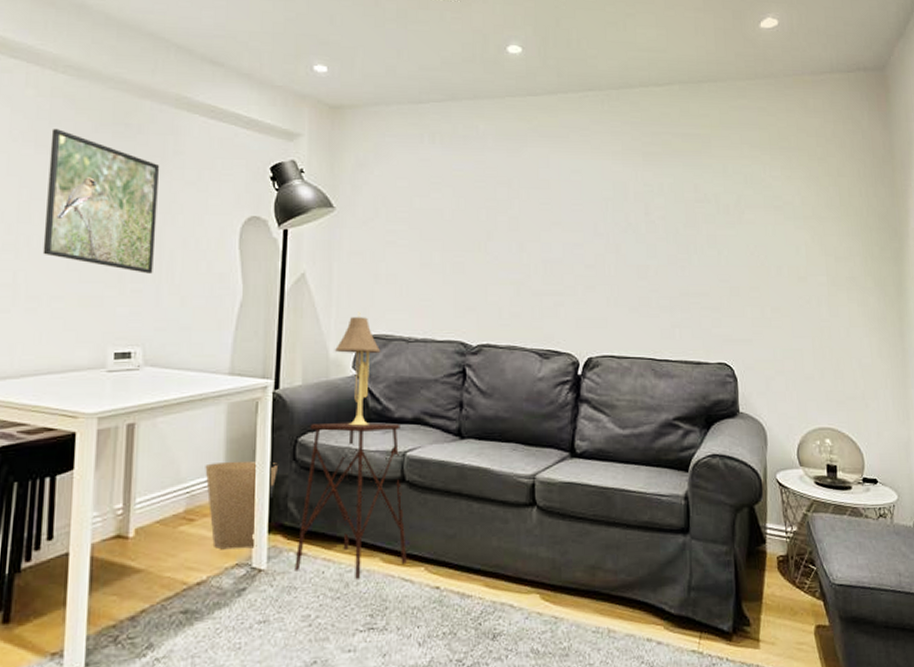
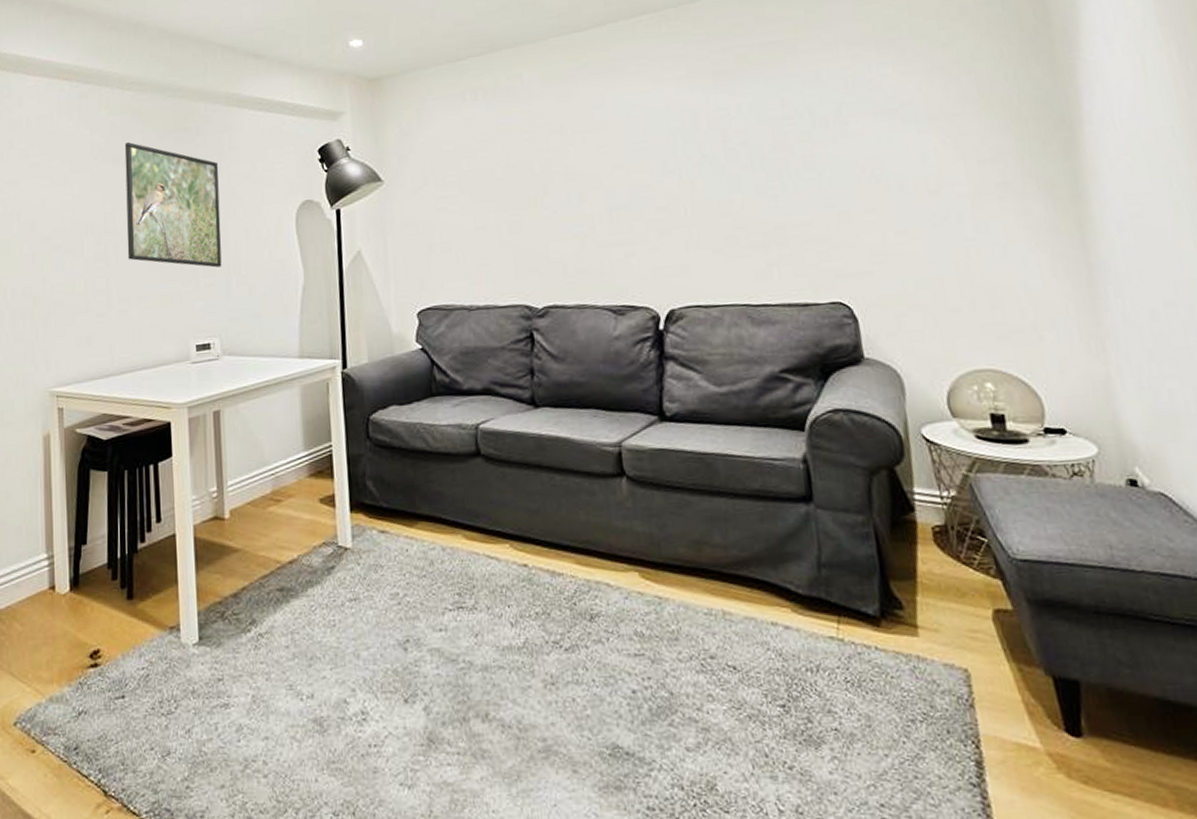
trash can: present [205,461,277,550] -> none [286,441,353,529]
side table: present [295,422,407,581] -> none [378,395,490,558]
table lamp: present [334,312,381,426] -> none [396,284,443,401]

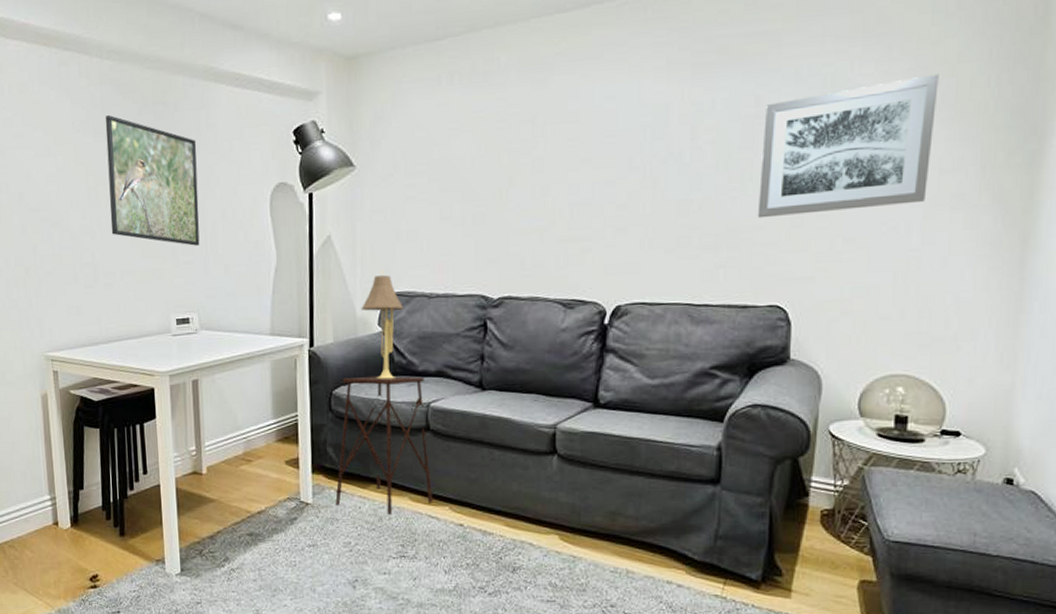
side table: none [378,395,490,558] -> present [335,375,433,516]
table lamp: none [396,284,443,401] -> present [360,270,404,380]
wall art: none [792,72,970,215] -> present [757,74,939,219]

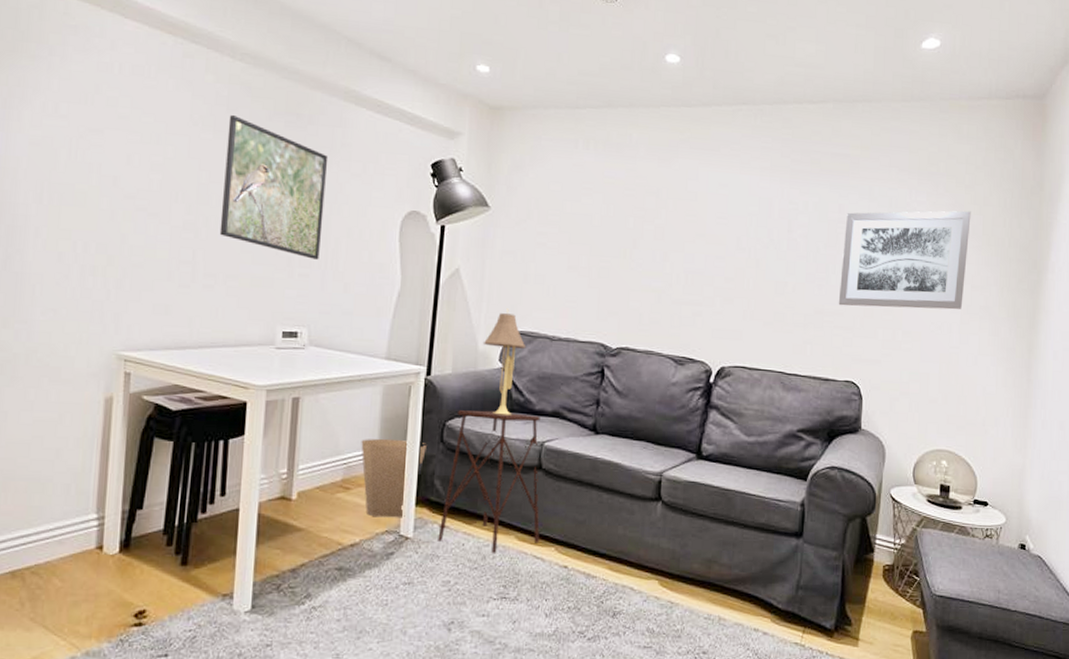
trash can: none [256,411,317,486] -> present [361,438,426,518]

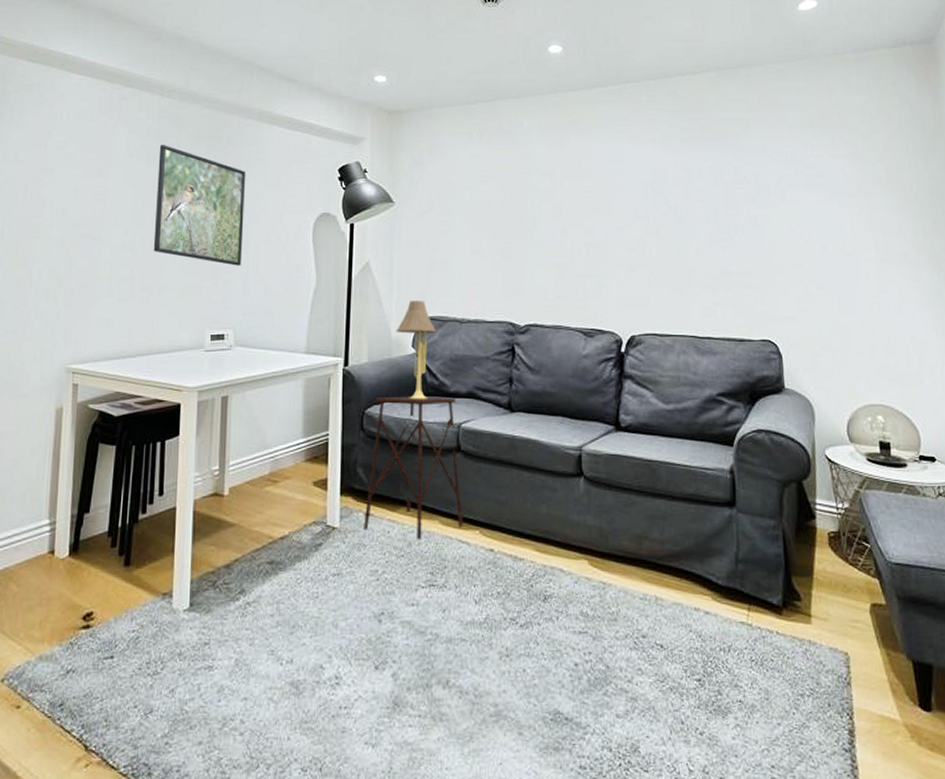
trash can: present [361,438,426,518] -> none [286,430,348,509]
wall art: present [838,211,971,310] -> none [742,159,877,265]

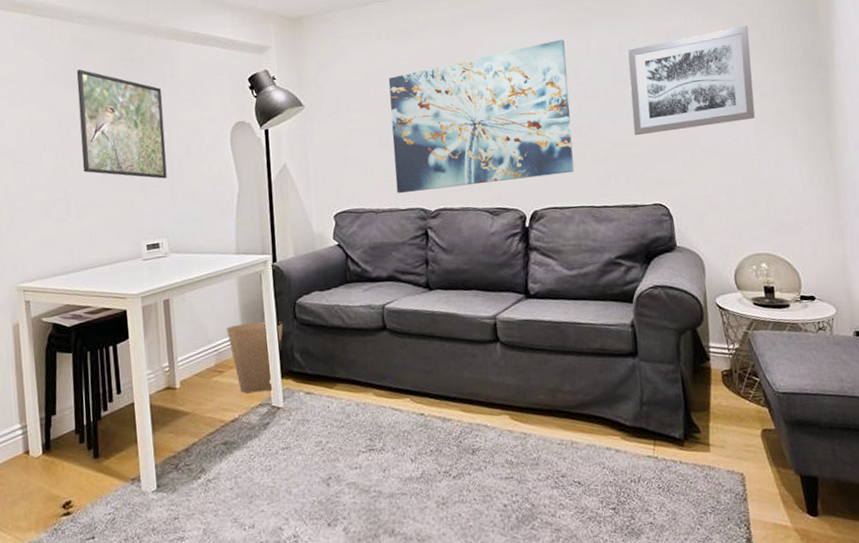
trash can: none [286,430,348,509] -> present [226,322,283,393]
side table: present [364,396,463,541] -> none [305,282,395,412]
table lamp: present [395,296,437,400] -> none [317,191,355,287]
wall art: none [484,157,678,305] -> present [388,39,574,194]
wall art: none [742,159,877,265] -> present [627,25,755,136]

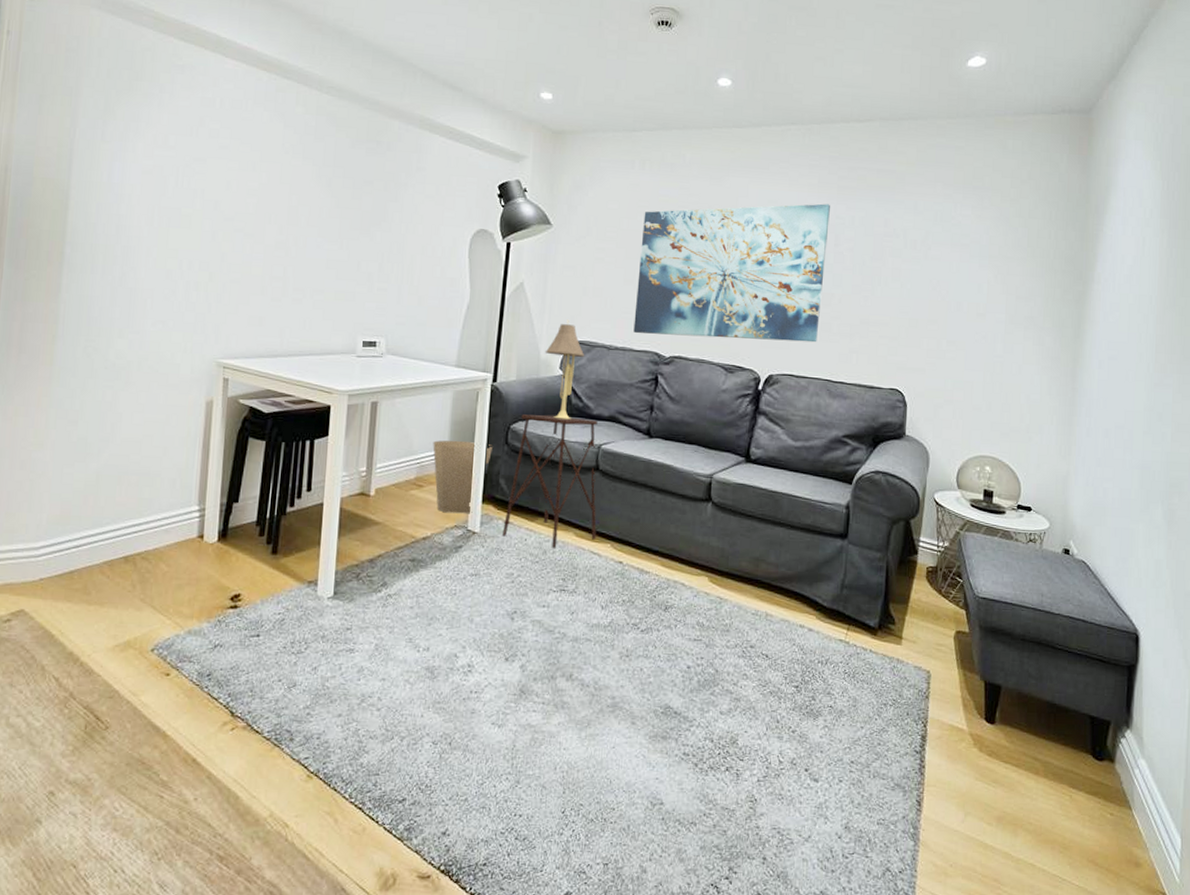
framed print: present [76,69,167,179] -> none [307,144,405,275]
side table: none [305,282,395,412] -> present [502,414,598,549]
table lamp: none [317,191,355,287] -> present [545,319,585,420]
wall art: present [627,25,755,136] -> none [883,223,1016,320]

